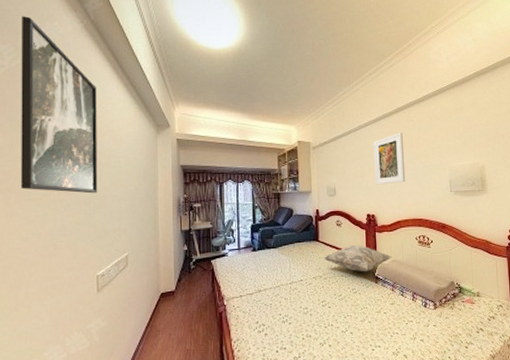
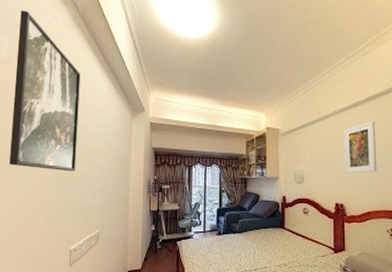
decorative pillow: present [324,245,392,272] -> none [289,234,361,263]

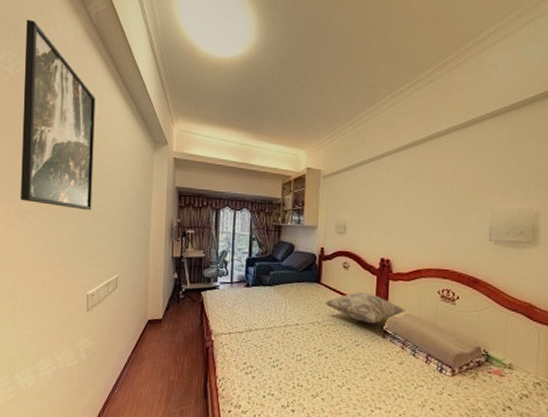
decorative pillow: none [289,234,361,263] -> present [325,292,406,324]
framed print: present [343,121,377,174] -> none [394,165,435,226]

